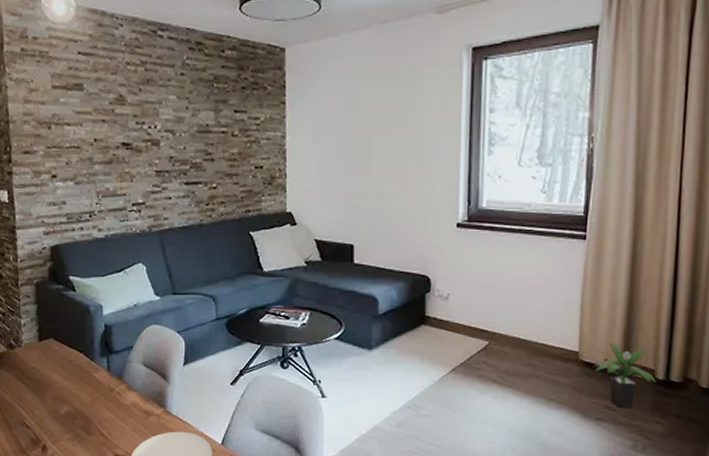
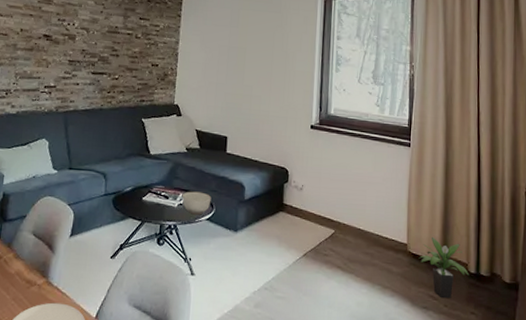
bowl: none [304,309,339,334] -> present [182,191,212,215]

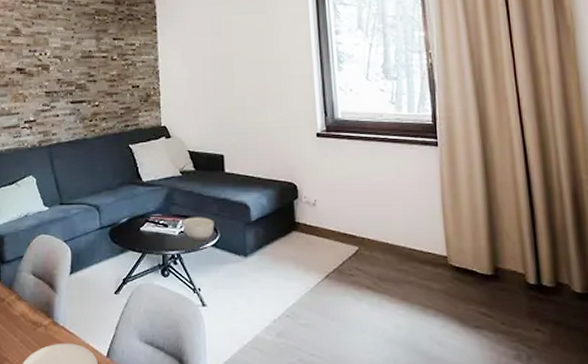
potted plant: present [418,236,469,298] -> none [463,245,528,314]

